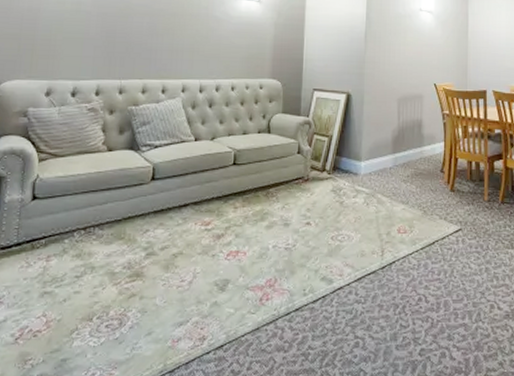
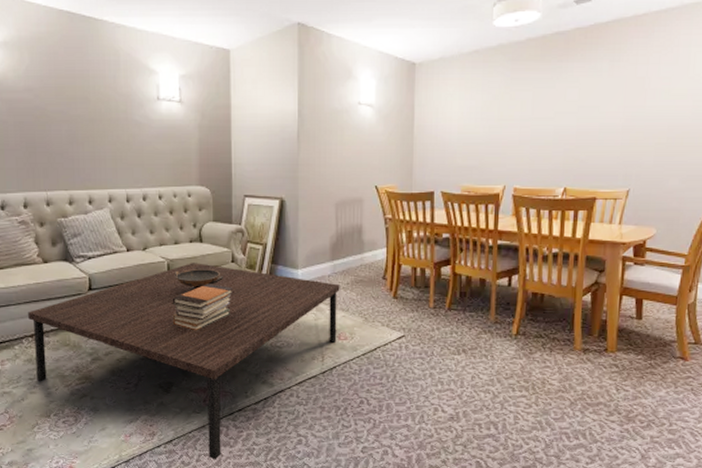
coffee table: none [84,153,401,368] -> present [28,263,340,460]
book stack: none [234,175,298,224] -> present [172,284,234,331]
decorative bowl: none [240,160,288,184] -> present [174,269,223,293]

